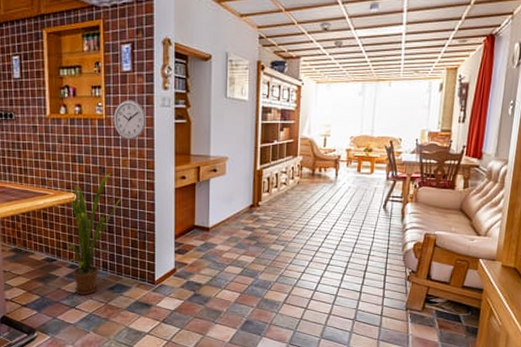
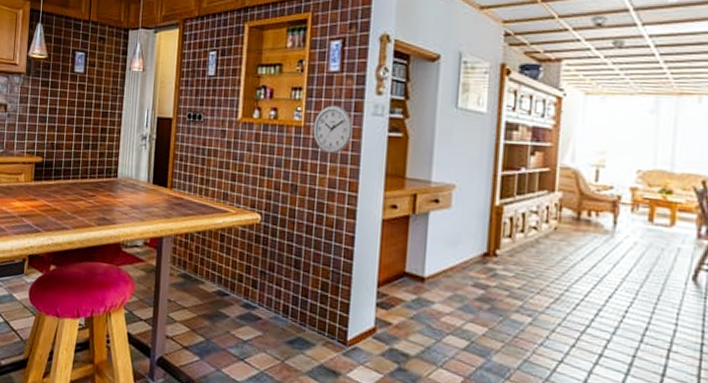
house plant: present [63,172,121,295] -> none [242,192,313,346]

